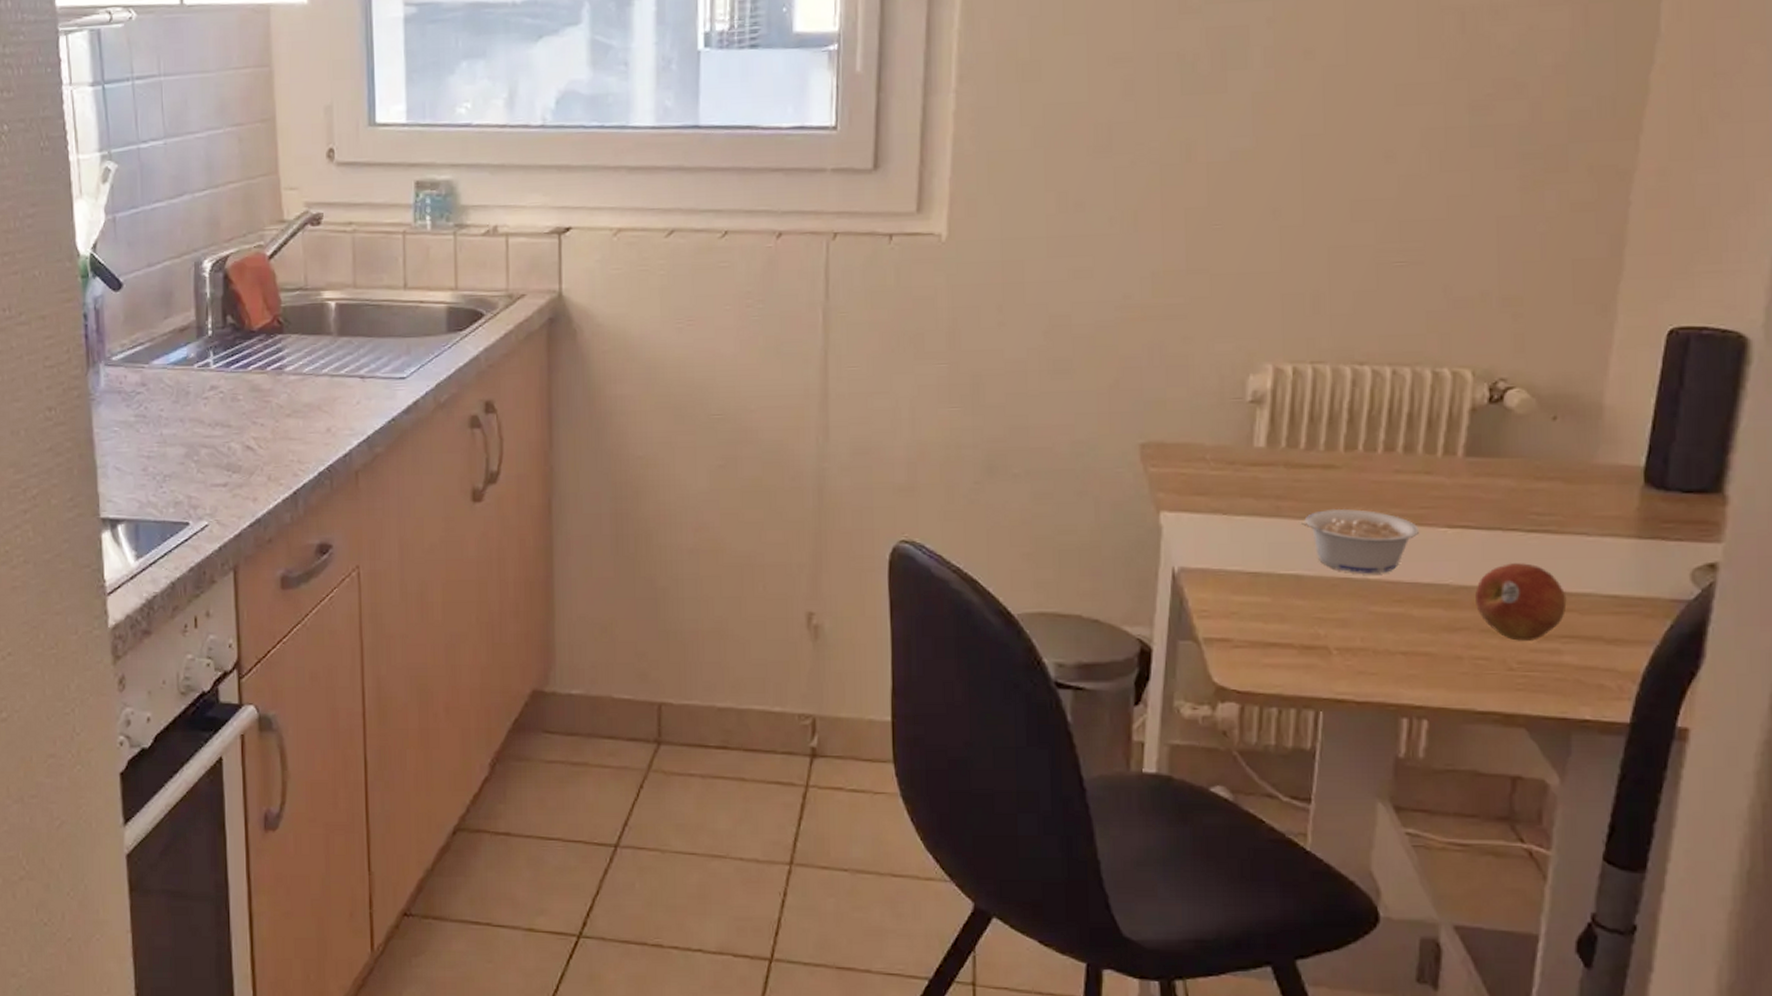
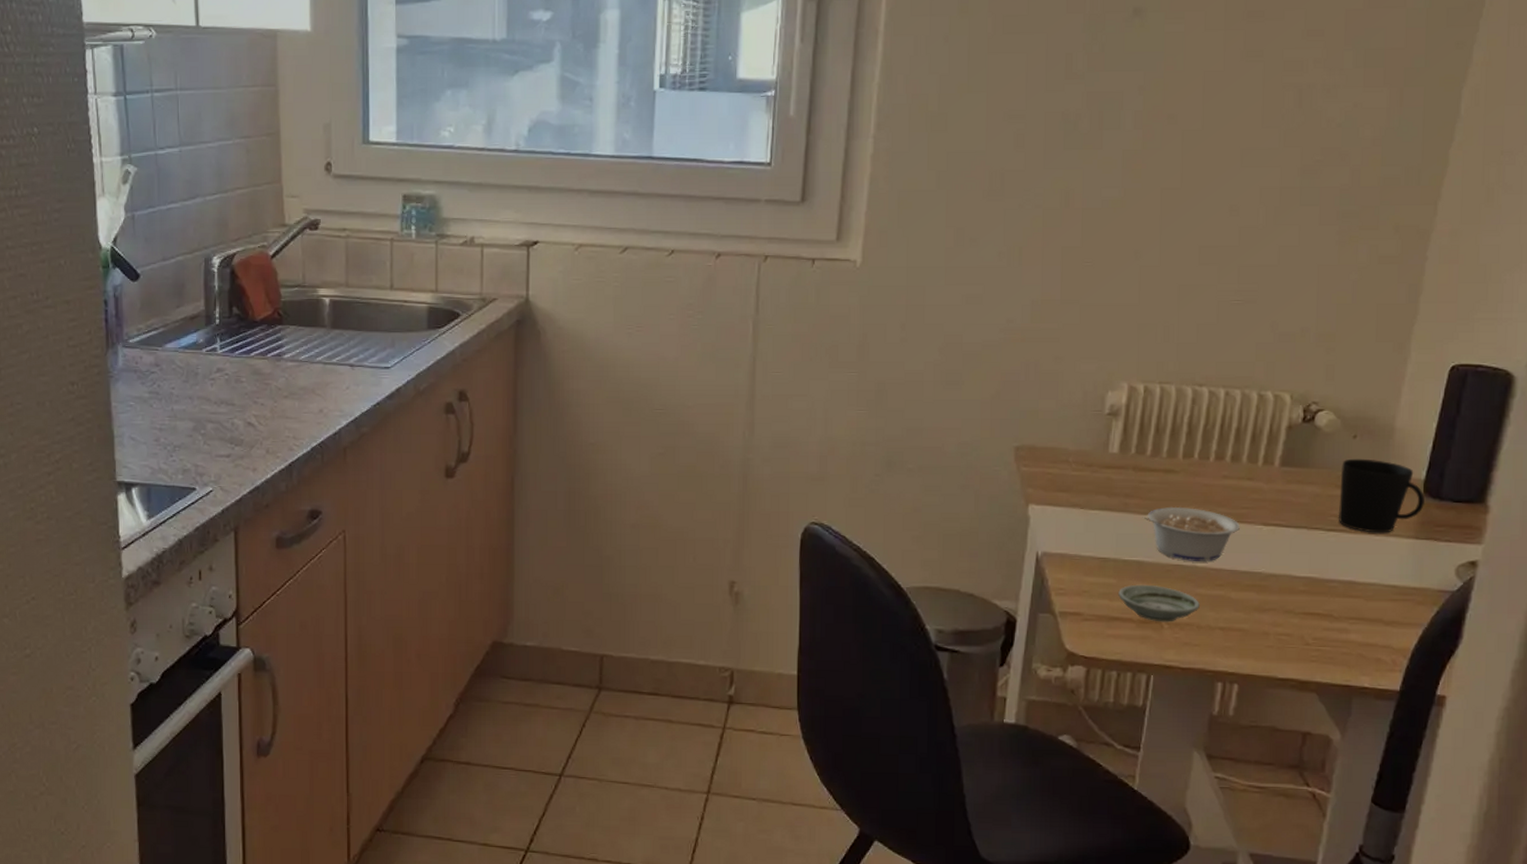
saucer: none [1274,602,1375,648] -> present [1118,584,1200,622]
fruit: present [1475,563,1567,641] -> none [1282,556,1355,621]
cup: none [1539,444,1646,533] -> present [1338,458,1425,533]

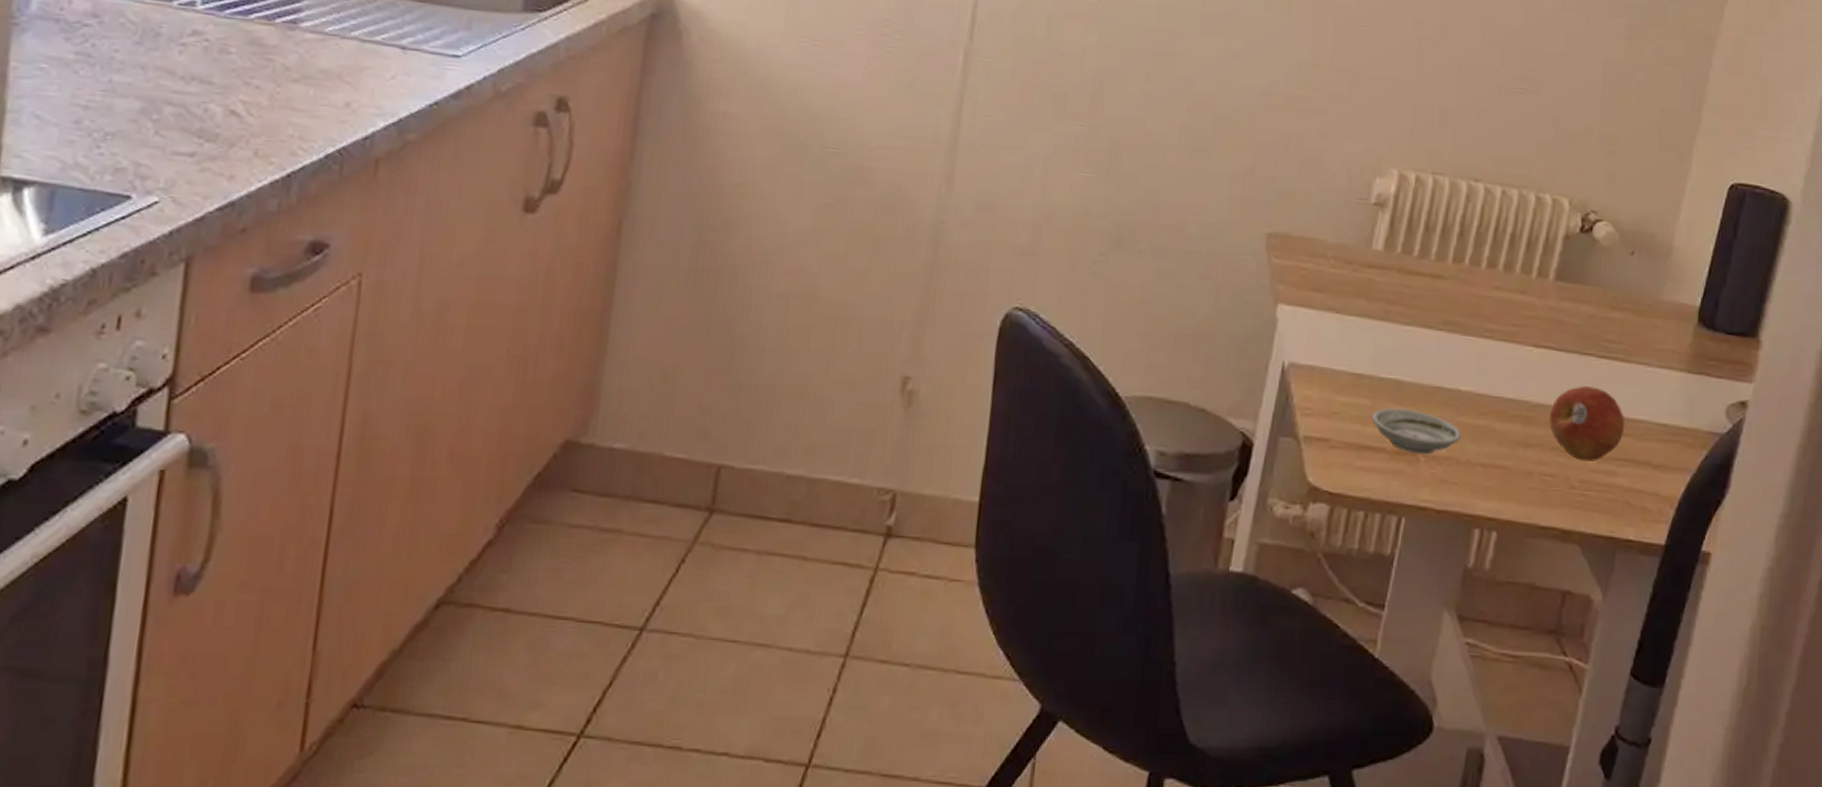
legume: present [1142,507,1240,561] -> none [1404,318,1509,385]
fruit: none [1282,556,1355,621] -> present [1549,386,1625,462]
cup: present [1338,458,1425,533] -> none [1611,277,1699,364]

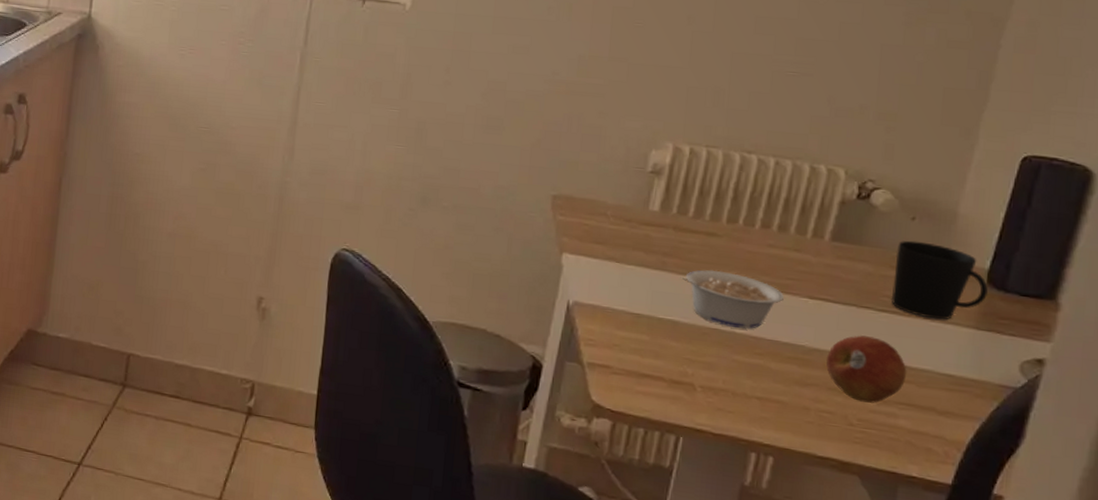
saucer: present [1372,407,1461,455] -> none [650,344,737,386]
legume: none [1404,318,1509,385] -> present [680,270,784,329]
cup: none [1611,277,1699,364] -> present [891,240,988,320]

